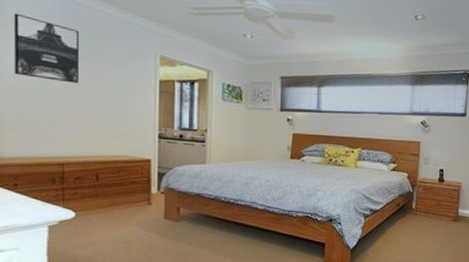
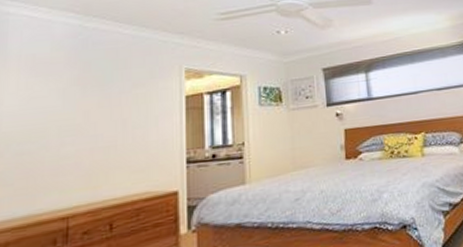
wall art: present [13,13,78,84] -> none [12,50,92,119]

